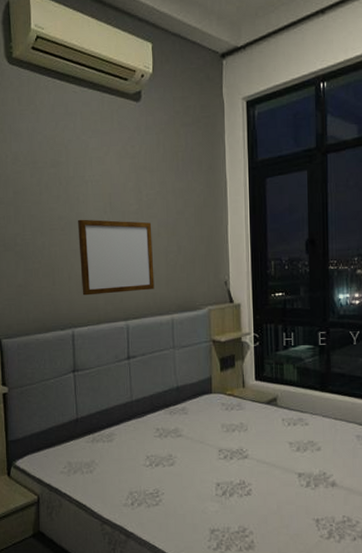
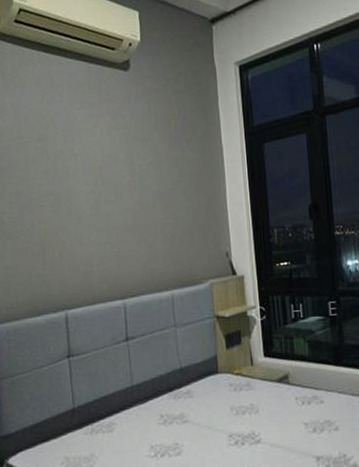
writing board: present [78,219,155,296] -> none [68,194,152,275]

